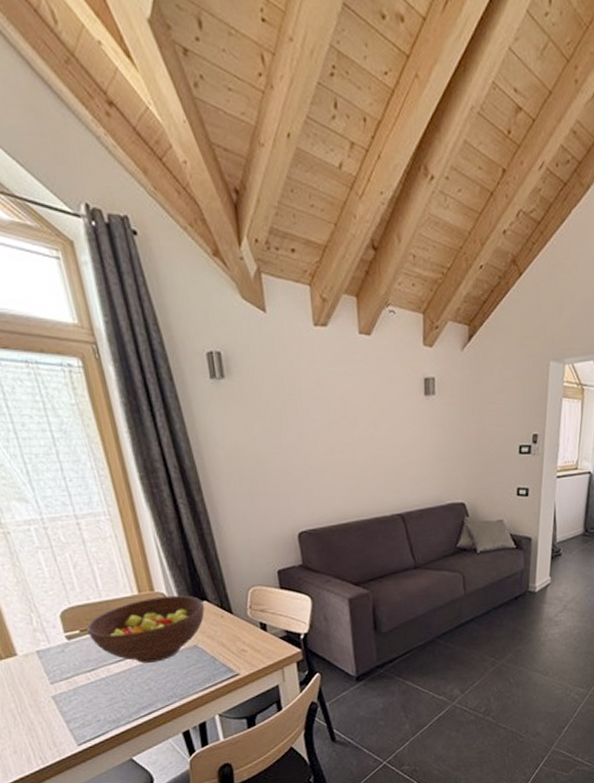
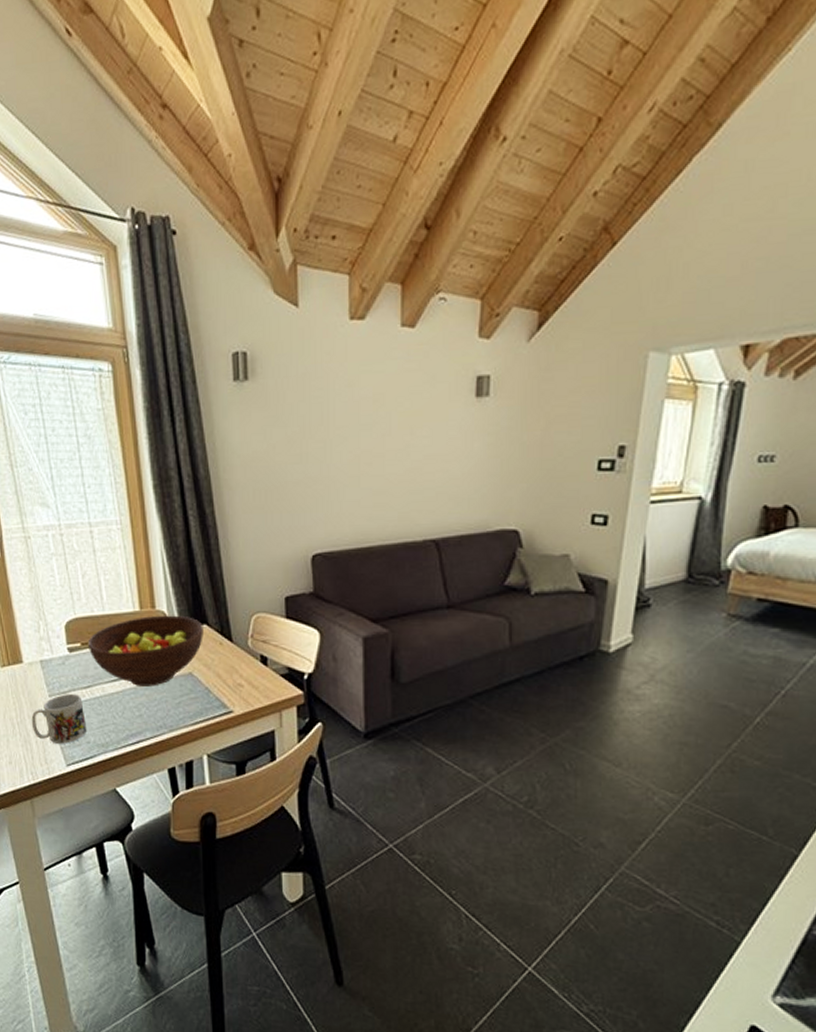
mug: none [33,678,96,727] -> present [31,694,87,744]

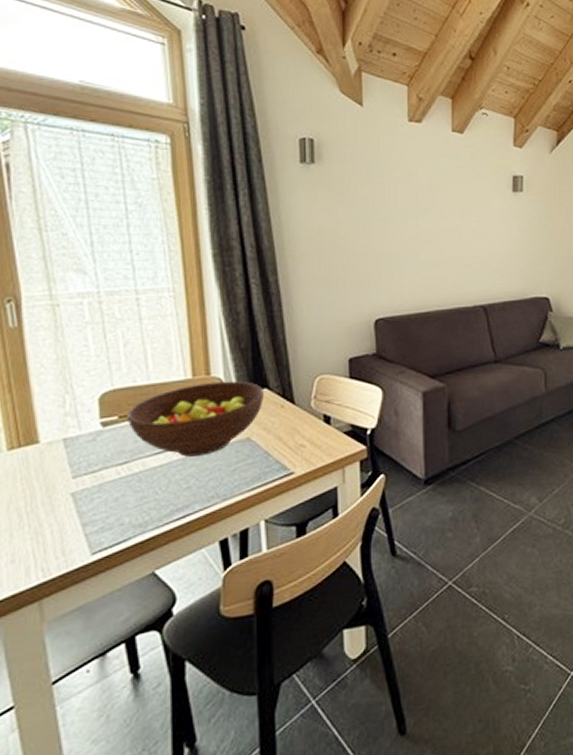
mug: present [31,694,87,744] -> none [46,472,121,531]

